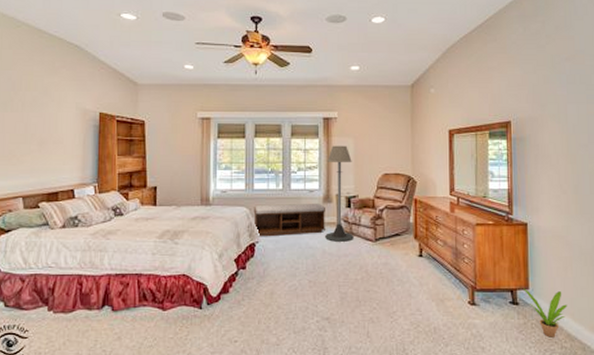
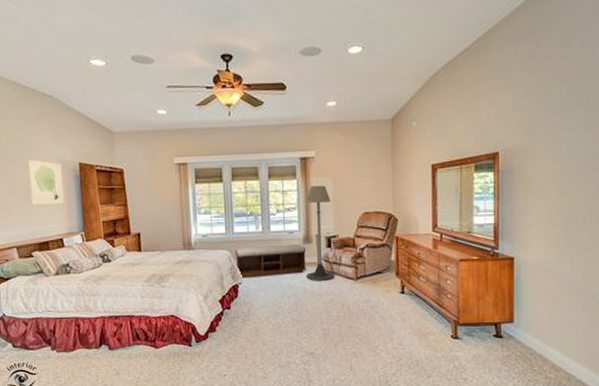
wall art: none [44,107,81,153] -> present [28,160,64,205]
potted plant: present [523,288,568,338] -> none [508,321,554,369]

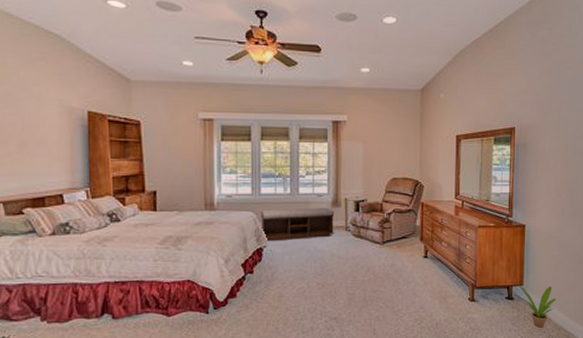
wall art: present [28,160,64,205] -> none [24,104,67,156]
floor lamp: present [305,185,335,281] -> none [334,149,362,245]
potted plant: none [508,321,554,369] -> present [518,284,556,328]

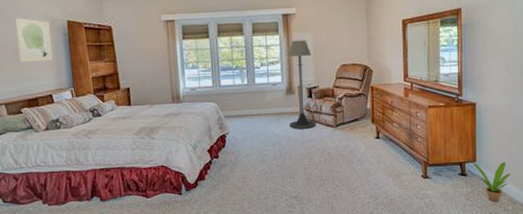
wall art: none [24,104,67,156] -> present [15,18,53,63]
bench: present [260,208,334,242] -> none [221,96,289,129]
floor lamp: none [334,149,362,245] -> present [287,40,316,130]

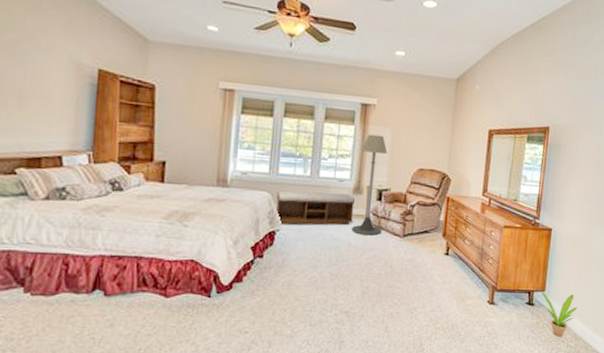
wall art: present [15,18,53,63] -> none [24,55,74,115]
bench: none [221,96,289,129] -> present [274,191,355,226]

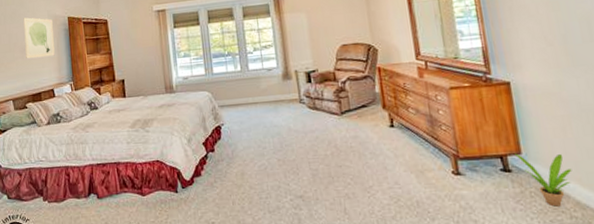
wall art: none [24,55,74,115] -> present [23,17,55,59]
bench: present [274,191,355,226] -> none [215,81,288,120]
floor lamp: present [352,134,388,236] -> none [281,20,318,119]

